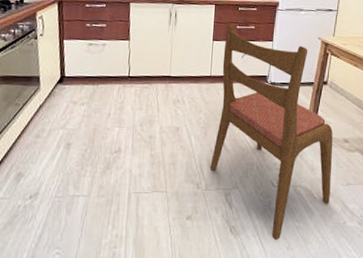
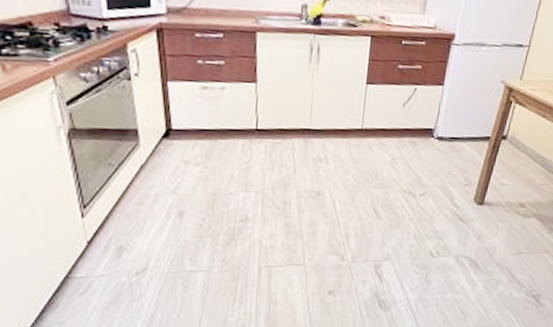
dining chair: present [210,24,333,241] -> none [357,62,508,314]

